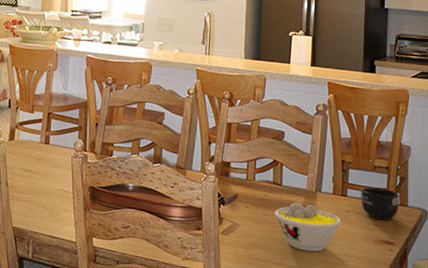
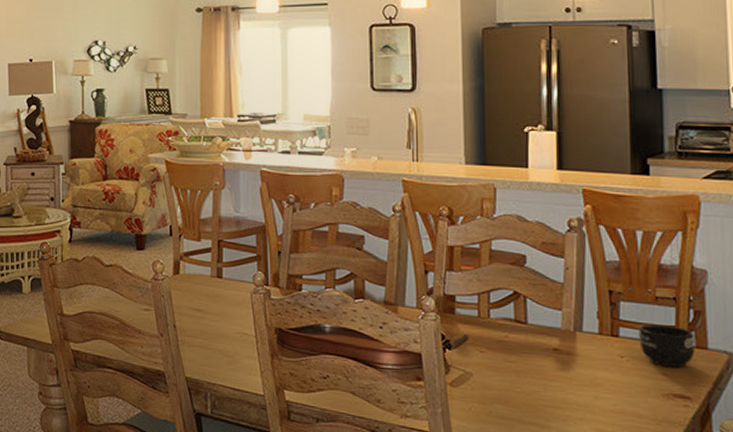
bowl: present [274,202,341,252] -> none [519,345,612,408]

